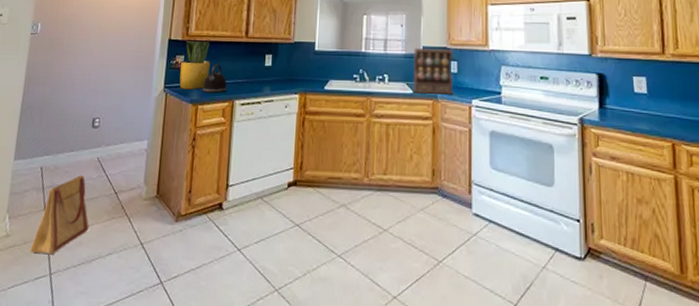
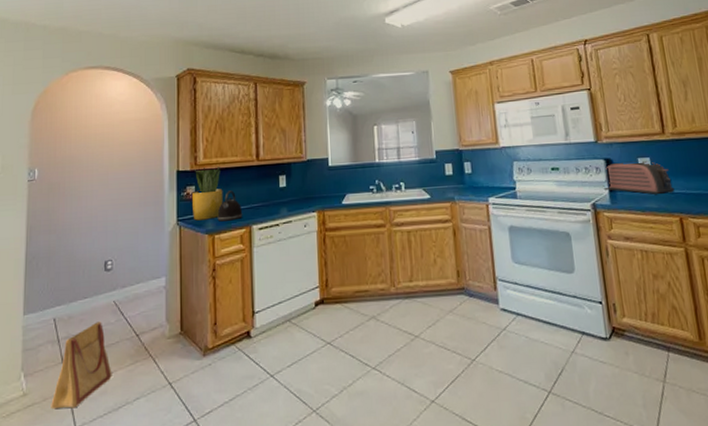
spice rack: present [413,48,454,96] -> none [426,151,469,198]
toaster: none [593,79,669,117] -> present [603,161,675,195]

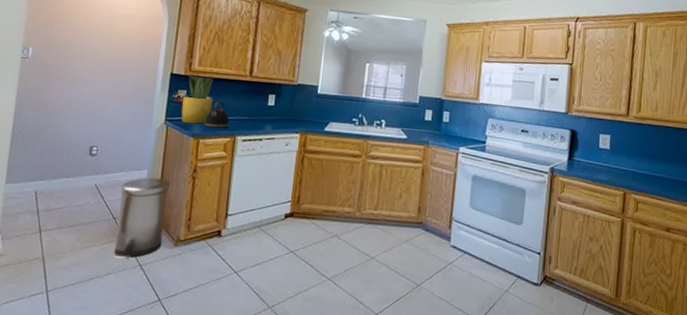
shopping bag: present [51,321,112,410] -> none [24,200,87,274]
pedal bin: none [140,284,190,380] -> present [113,177,170,260]
toaster: present [603,161,675,195] -> none [563,135,625,170]

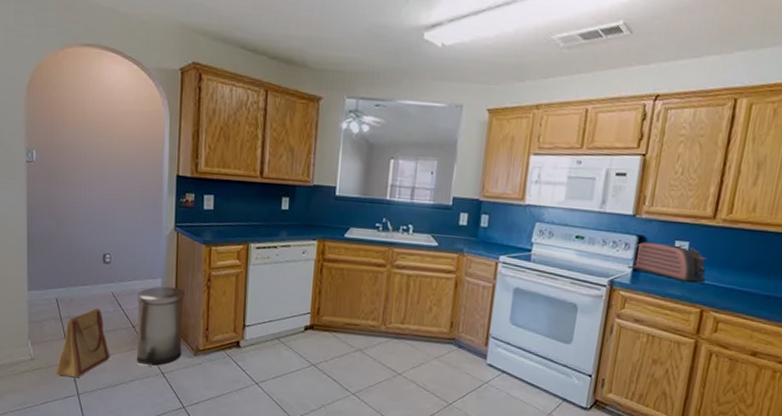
shopping bag: none [24,200,87,274] -> present [56,308,110,378]
planter: present [181,75,214,125] -> none [190,176,223,231]
kettle: present [204,100,230,129] -> none [215,204,242,236]
toaster: none [563,135,625,170] -> present [627,242,706,283]

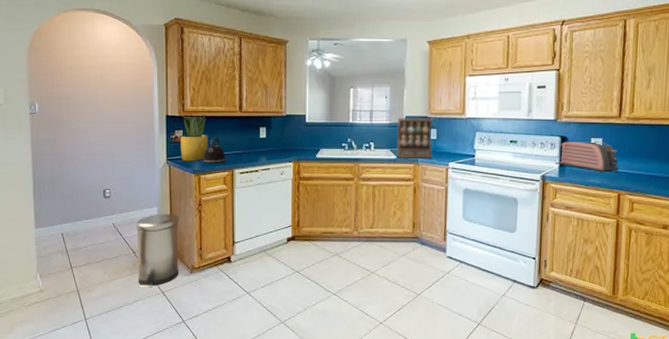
shopping bag: present [56,308,110,378] -> none [64,239,114,304]
planter: none [190,176,223,231] -> present [179,114,209,161]
kettle: none [215,204,242,236] -> present [203,137,226,164]
spice rack: none [438,198,485,250] -> present [396,118,433,160]

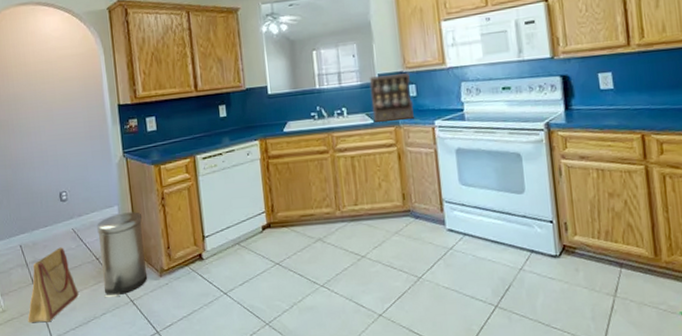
shopping bag: none [64,239,114,304] -> present [28,247,79,324]
planter: present [179,114,209,161] -> none [134,99,166,152]
kettle: present [203,137,226,164] -> none [161,122,186,153]
toaster: present [554,140,619,173] -> none [558,76,638,112]

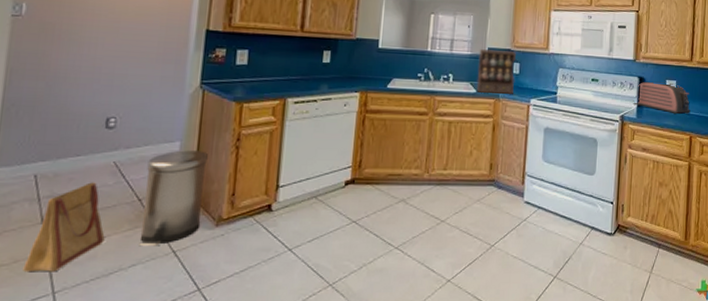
toaster: none [558,76,638,112] -> present [633,82,691,115]

